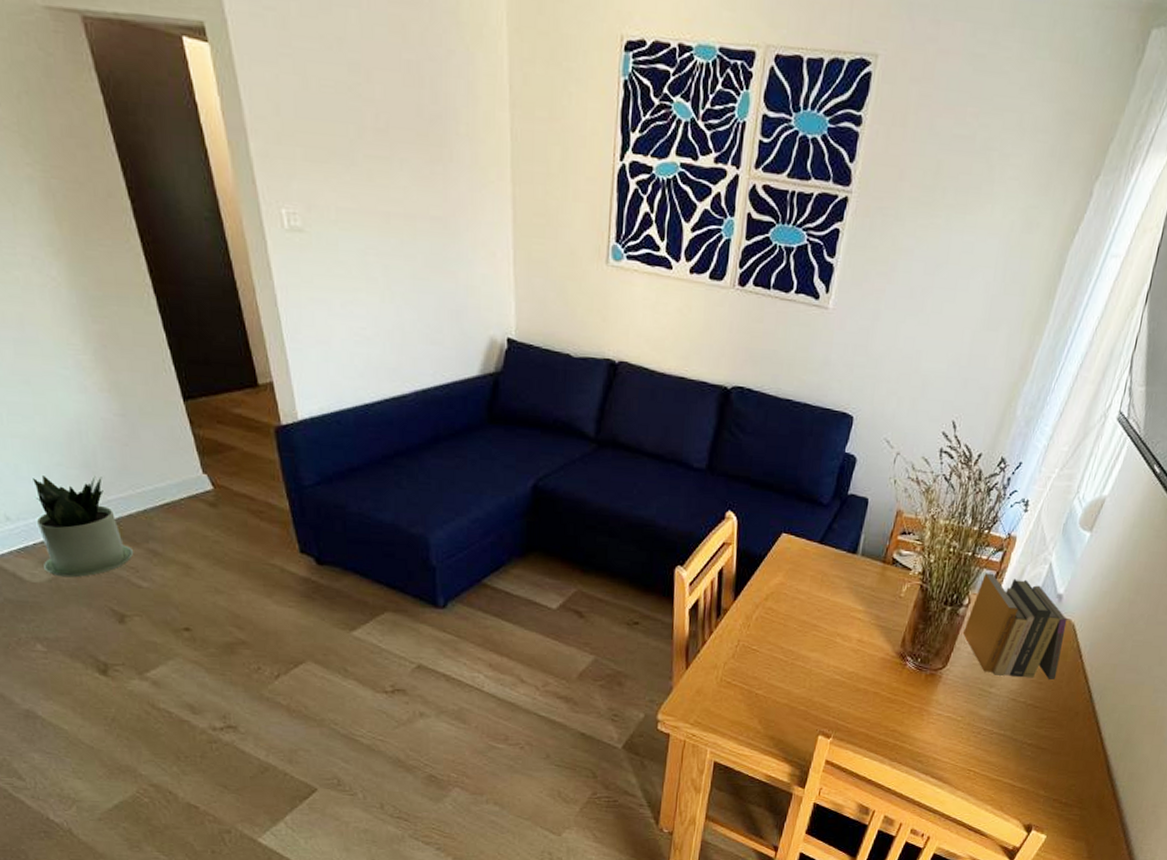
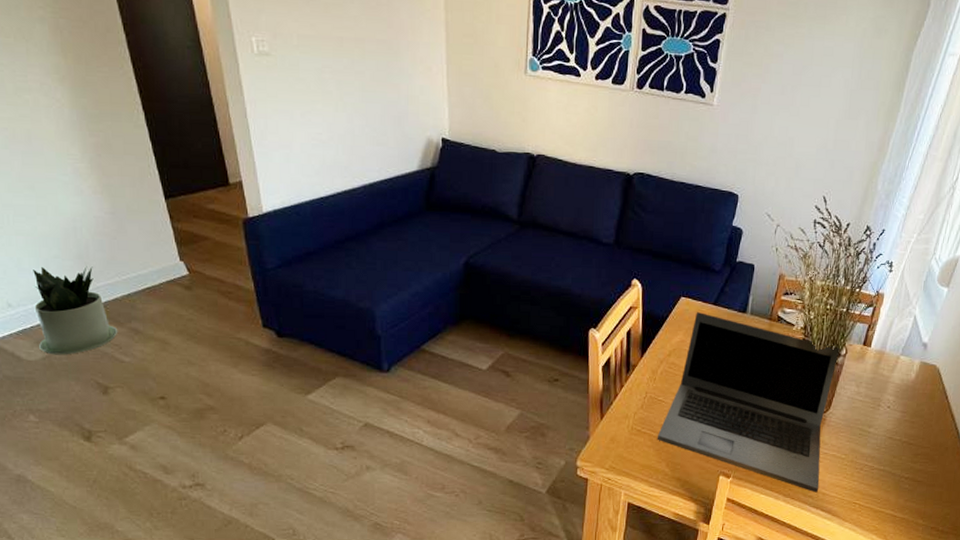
laptop: none [749,550,962,758] -> present [657,311,840,493]
books: present [962,573,1067,681] -> none [842,326,933,420]

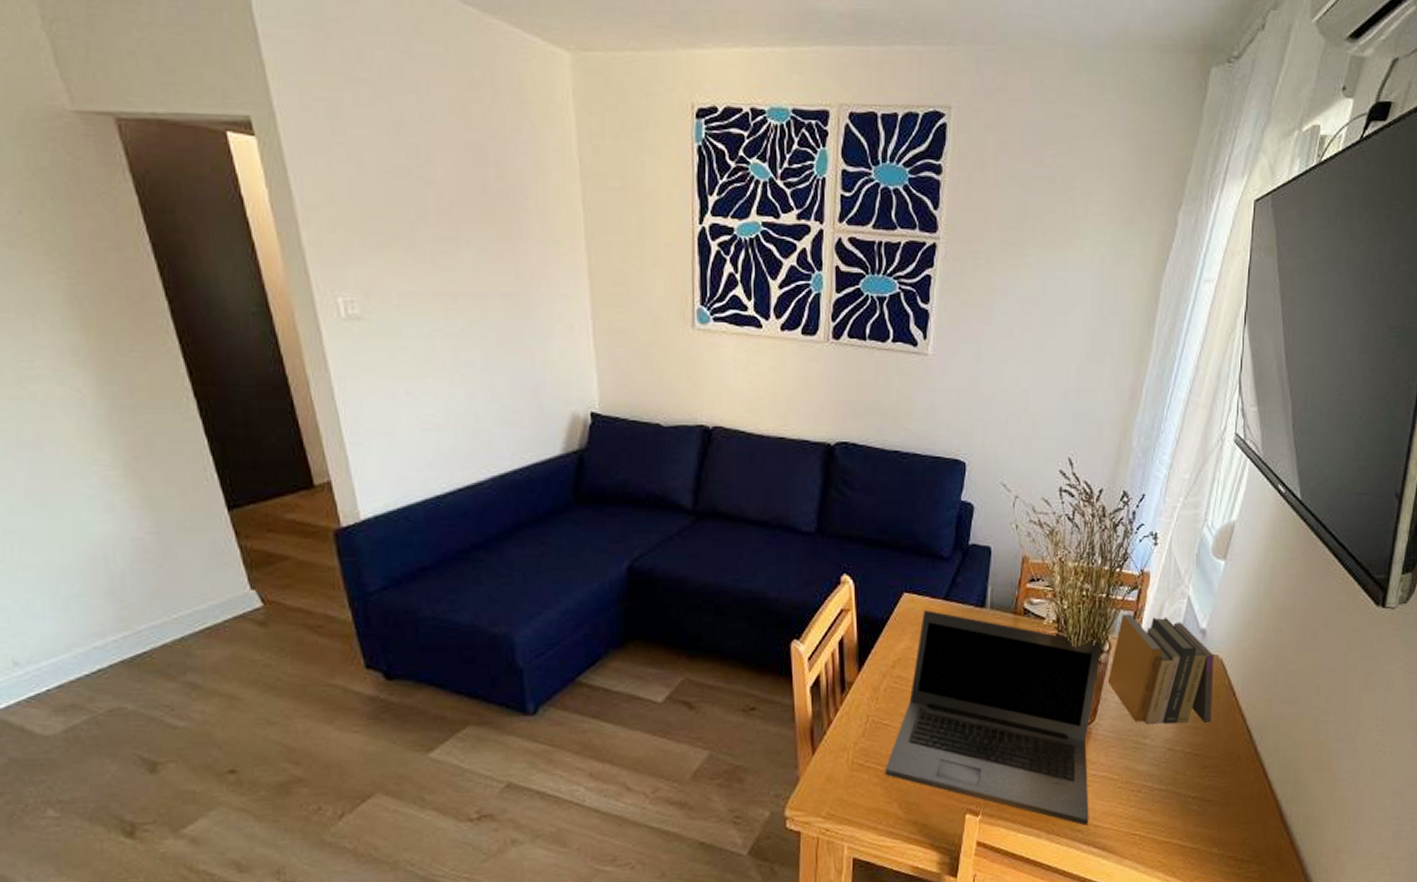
planter: present [33,265,118,355] -> none [48,603,169,726]
books: none [842,326,933,420] -> present [1107,614,1214,725]

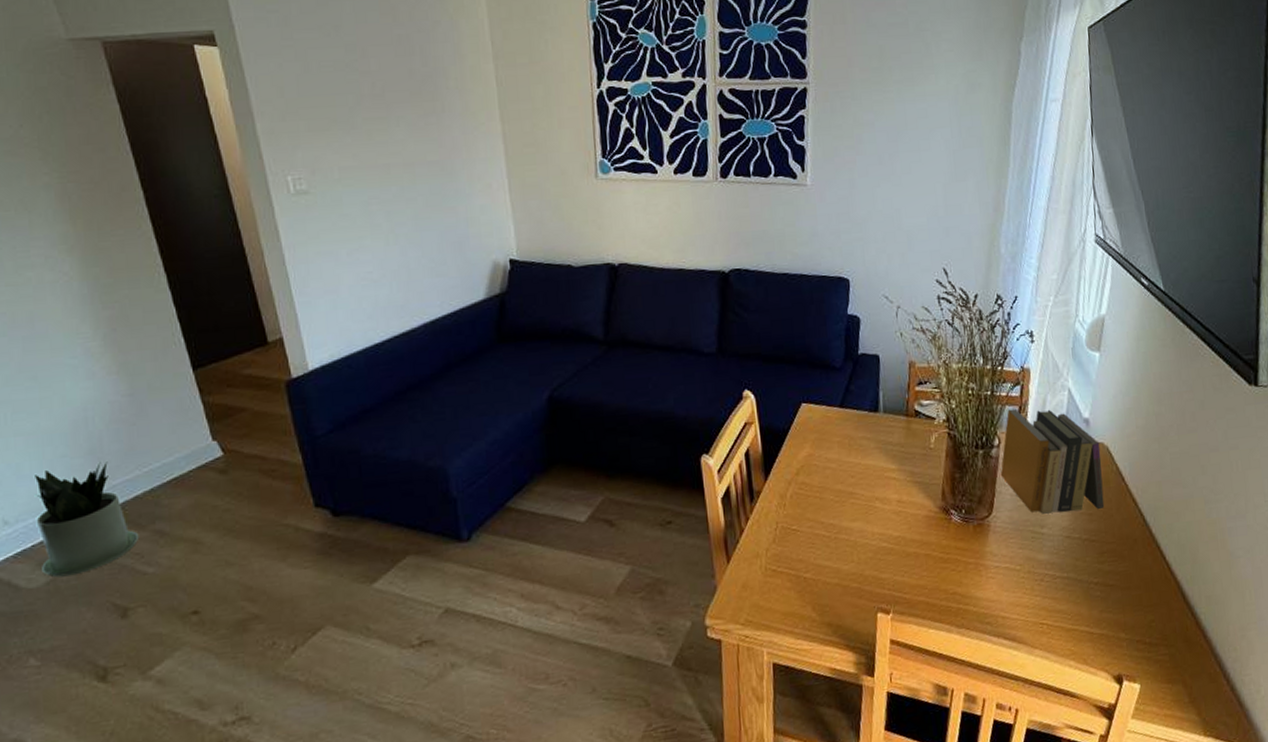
planter: none [48,603,169,726] -> present [34,460,140,578]
laptop: present [884,609,1102,826] -> none [796,417,997,618]

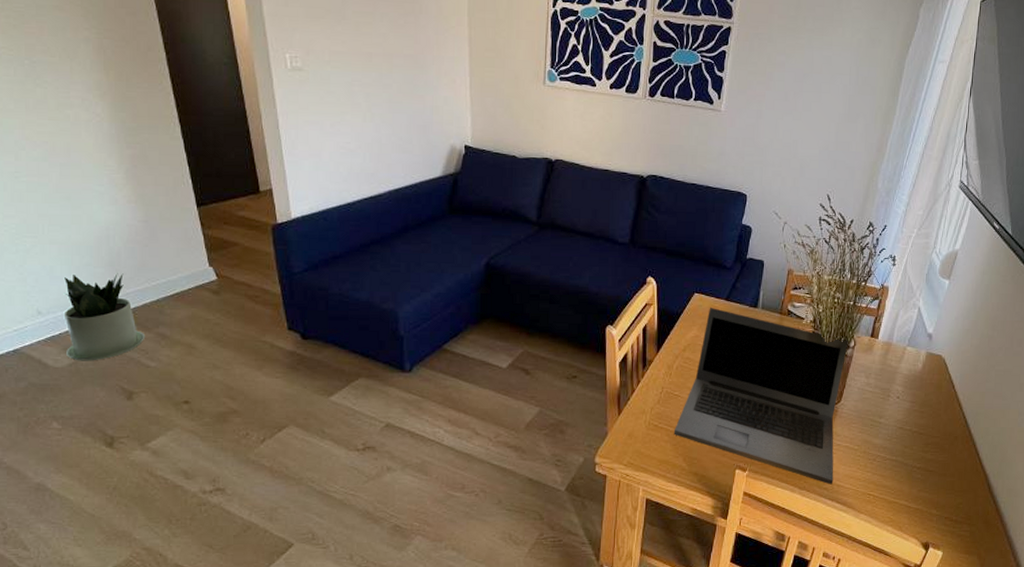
laptop: none [796,417,997,618] -> present [673,307,848,485]
books: present [1000,408,1105,514] -> none [852,318,938,409]

